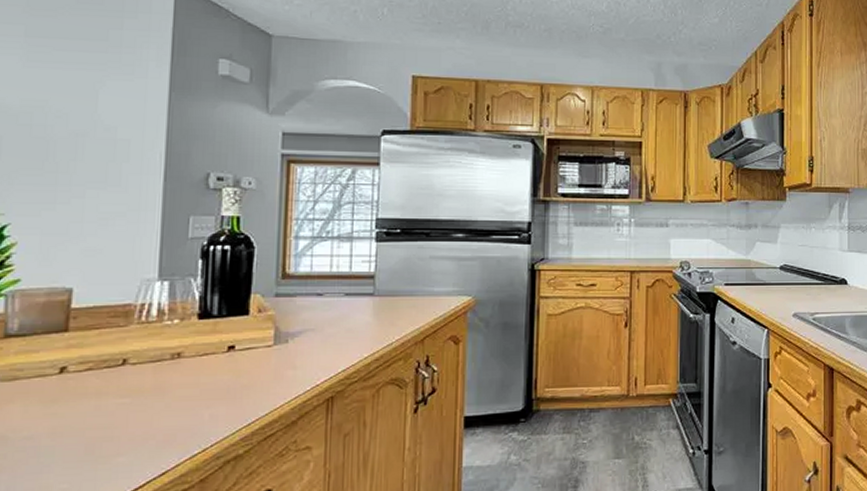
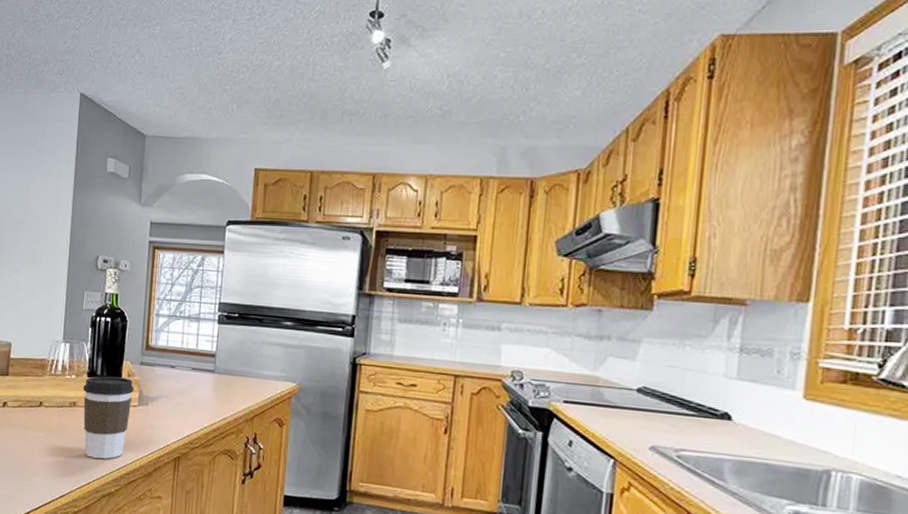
coffee cup: none [192,314,268,418] -> present [83,376,134,459]

